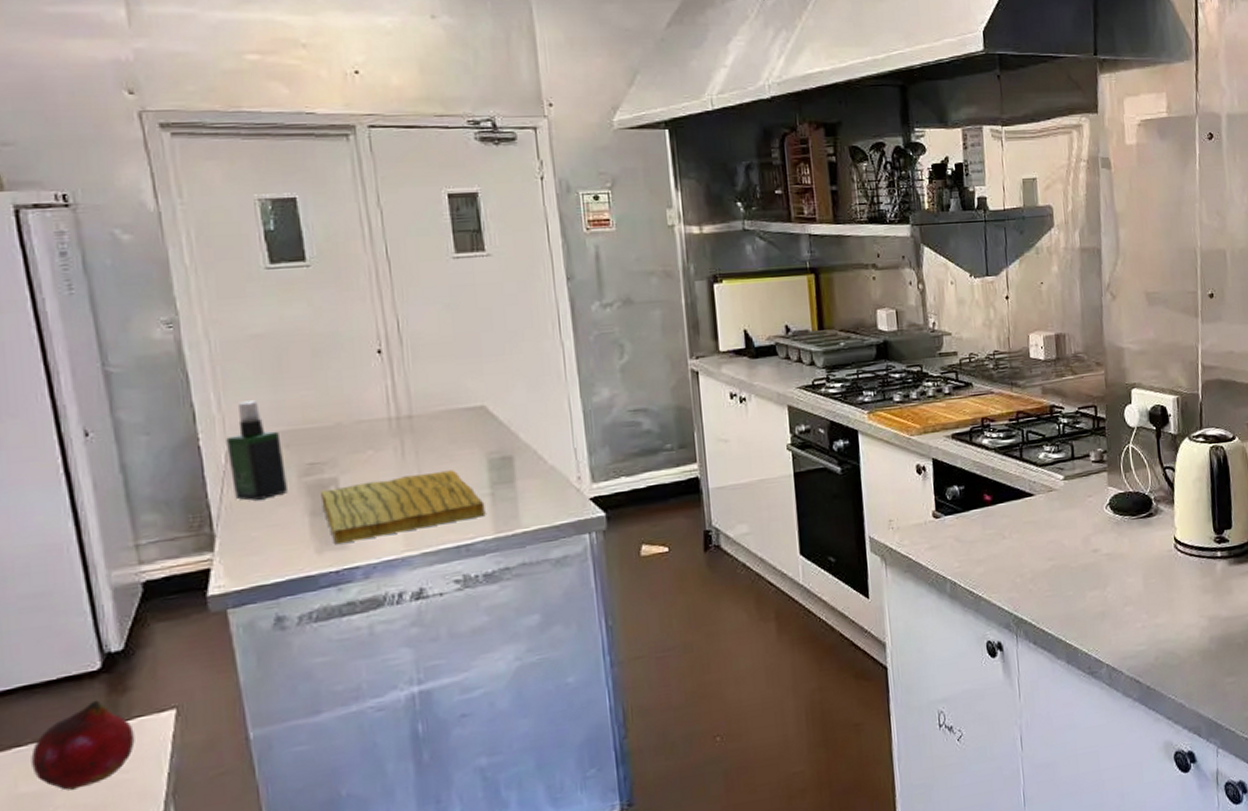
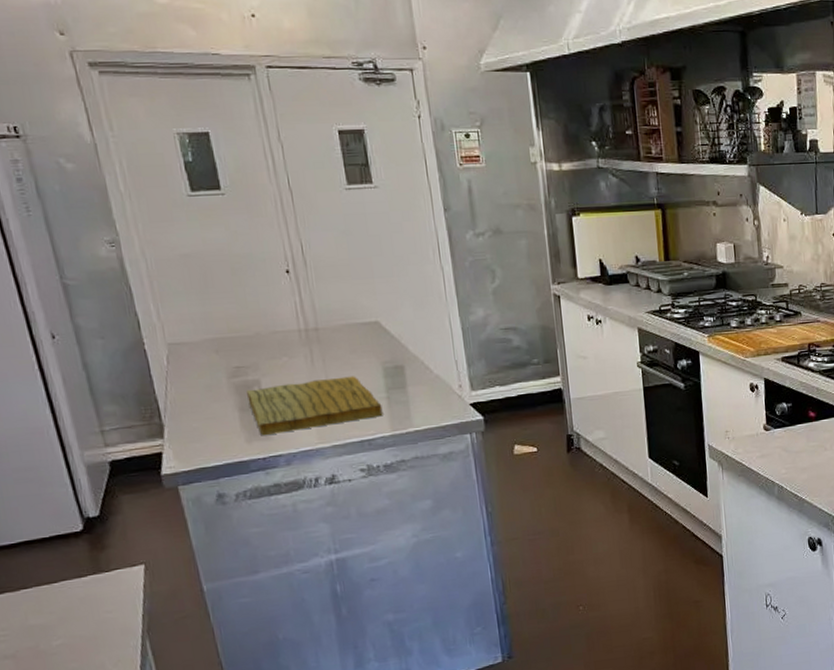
fruit: present [31,700,135,791] -> none [35,554,115,625]
spray bottle: present [226,400,287,501] -> none [166,311,219,397]

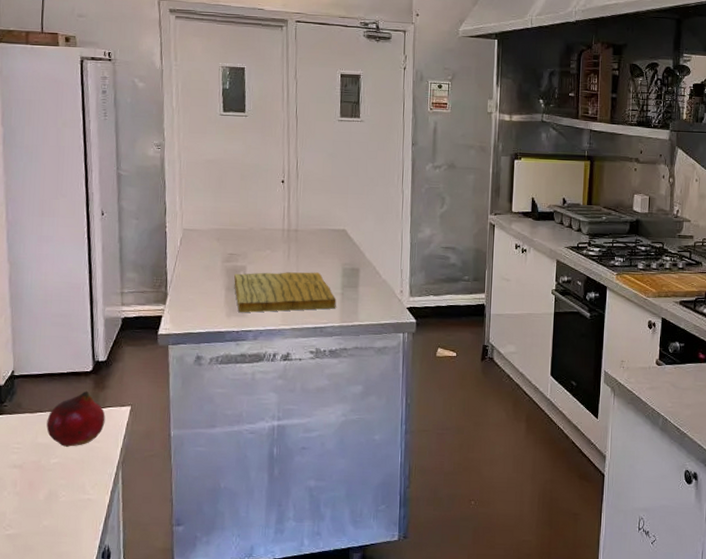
fruit: none [35,554,115,625] -> present [46,391,105,447]

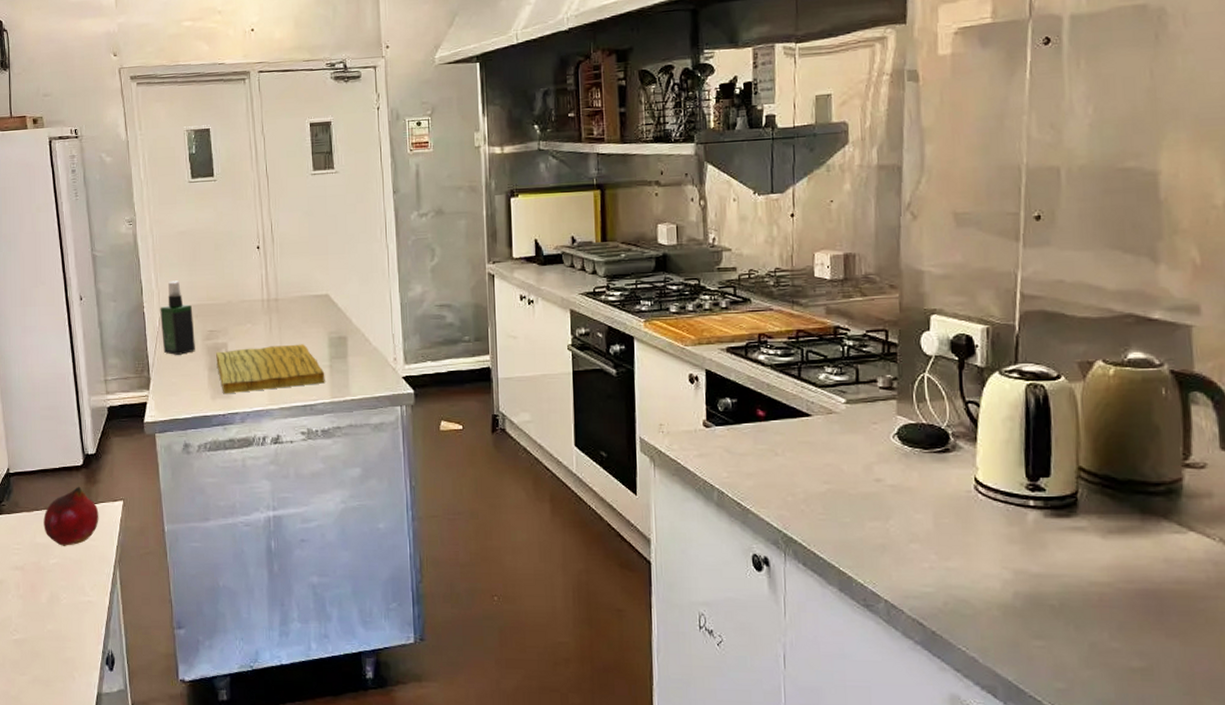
spray bottle: none [182,205,215,274] -> present [160,281,195,355]

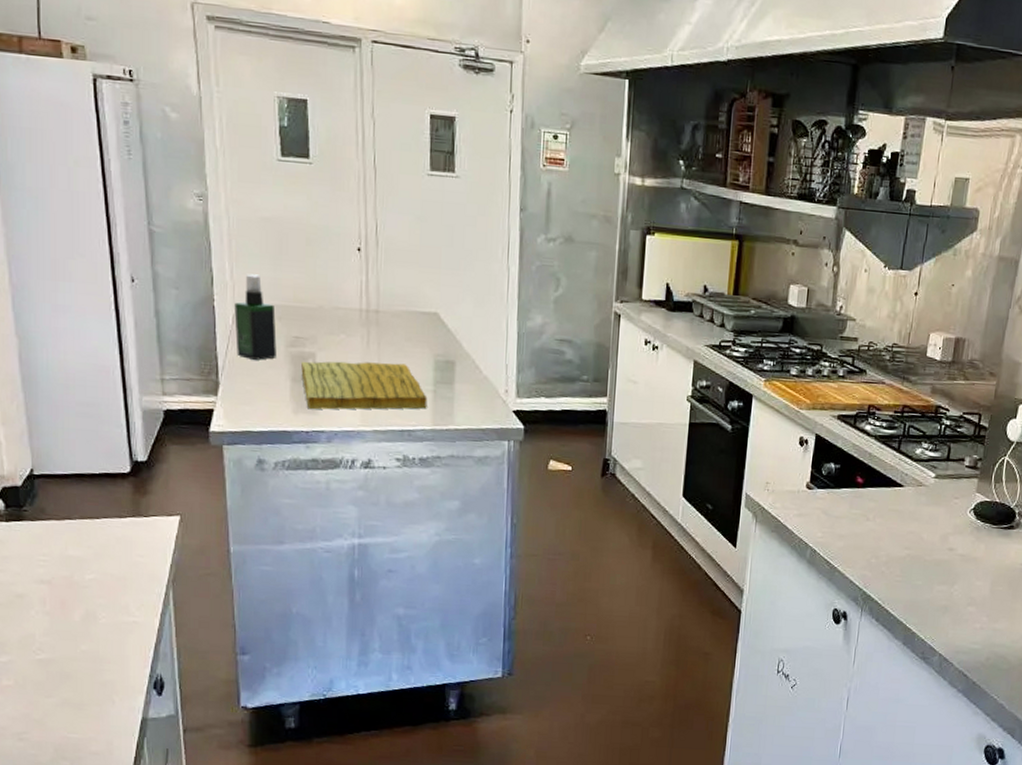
fruit: present [43,486,99,546] -> none [78,496,149,561]

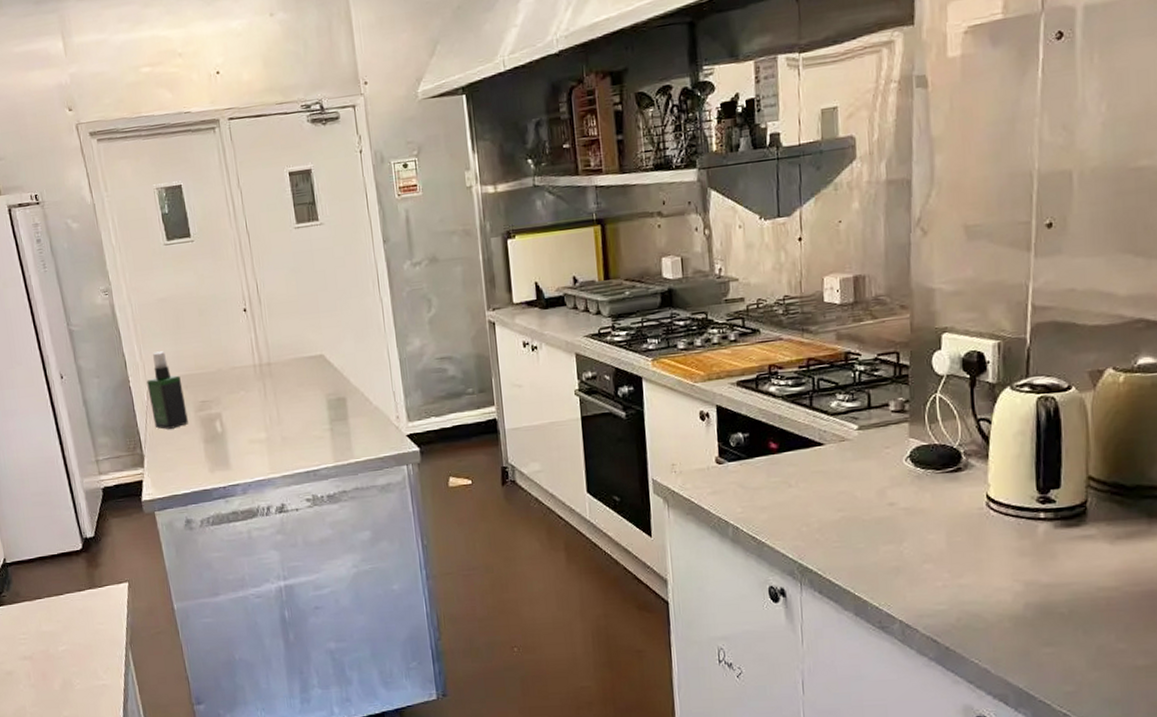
cutting board: present [301,361,428,410] -> none [210,408,327,466]

